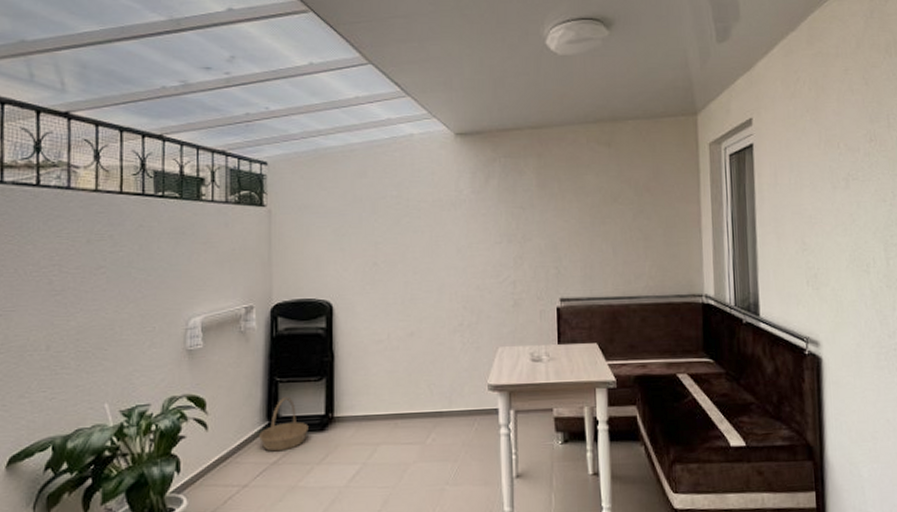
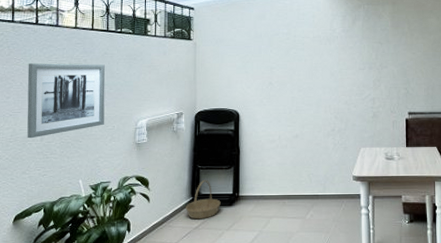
wall art: none [25,240,141,348] -> present [27,63,105,139]

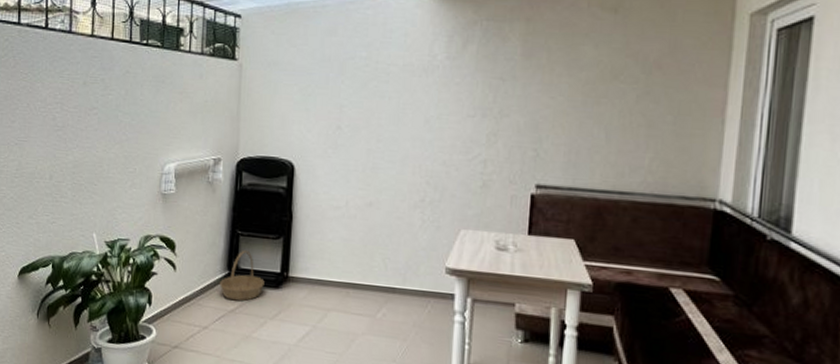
wall art: present [27,63,105,139] -> none [34,79,126,176]

